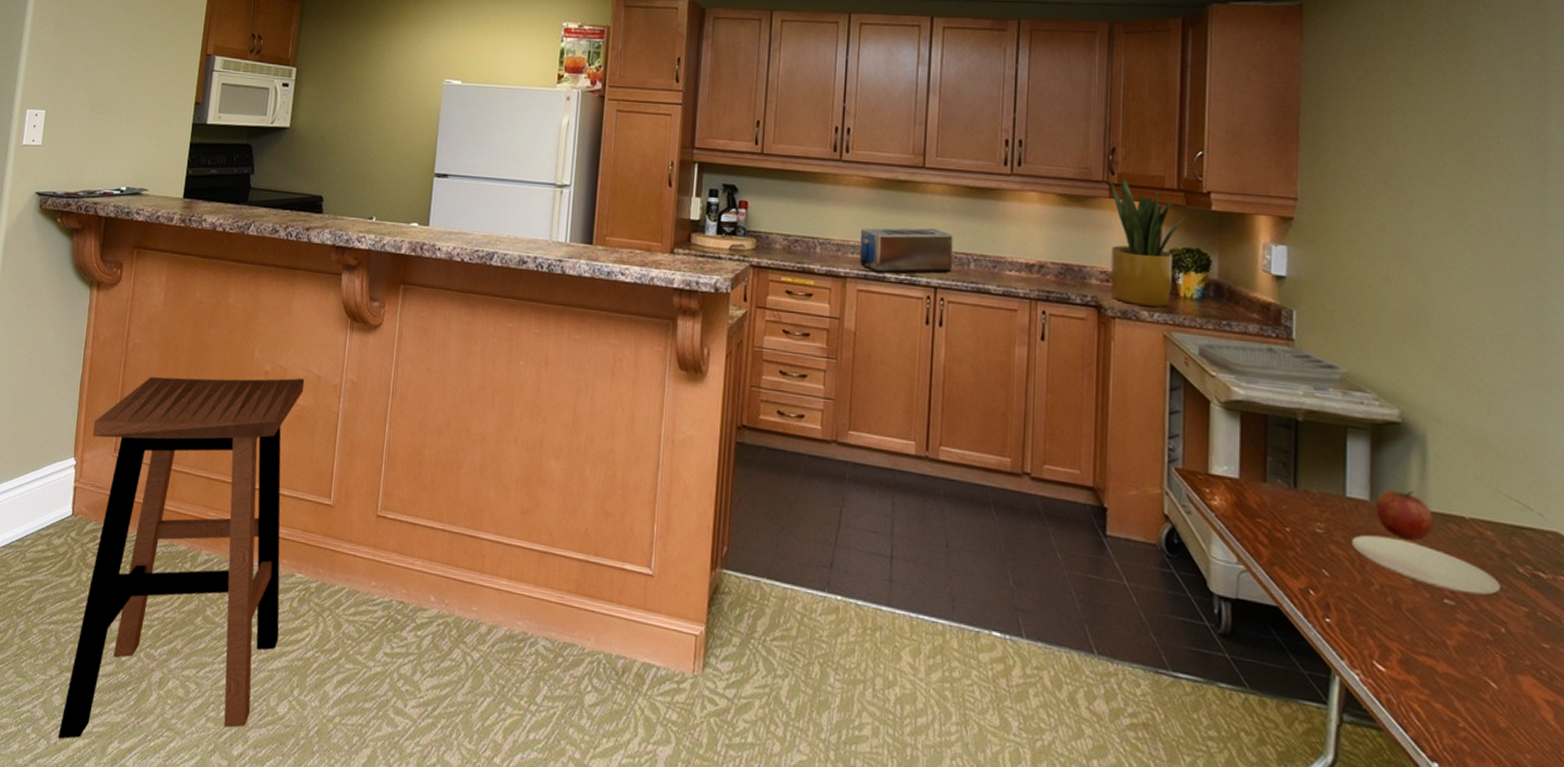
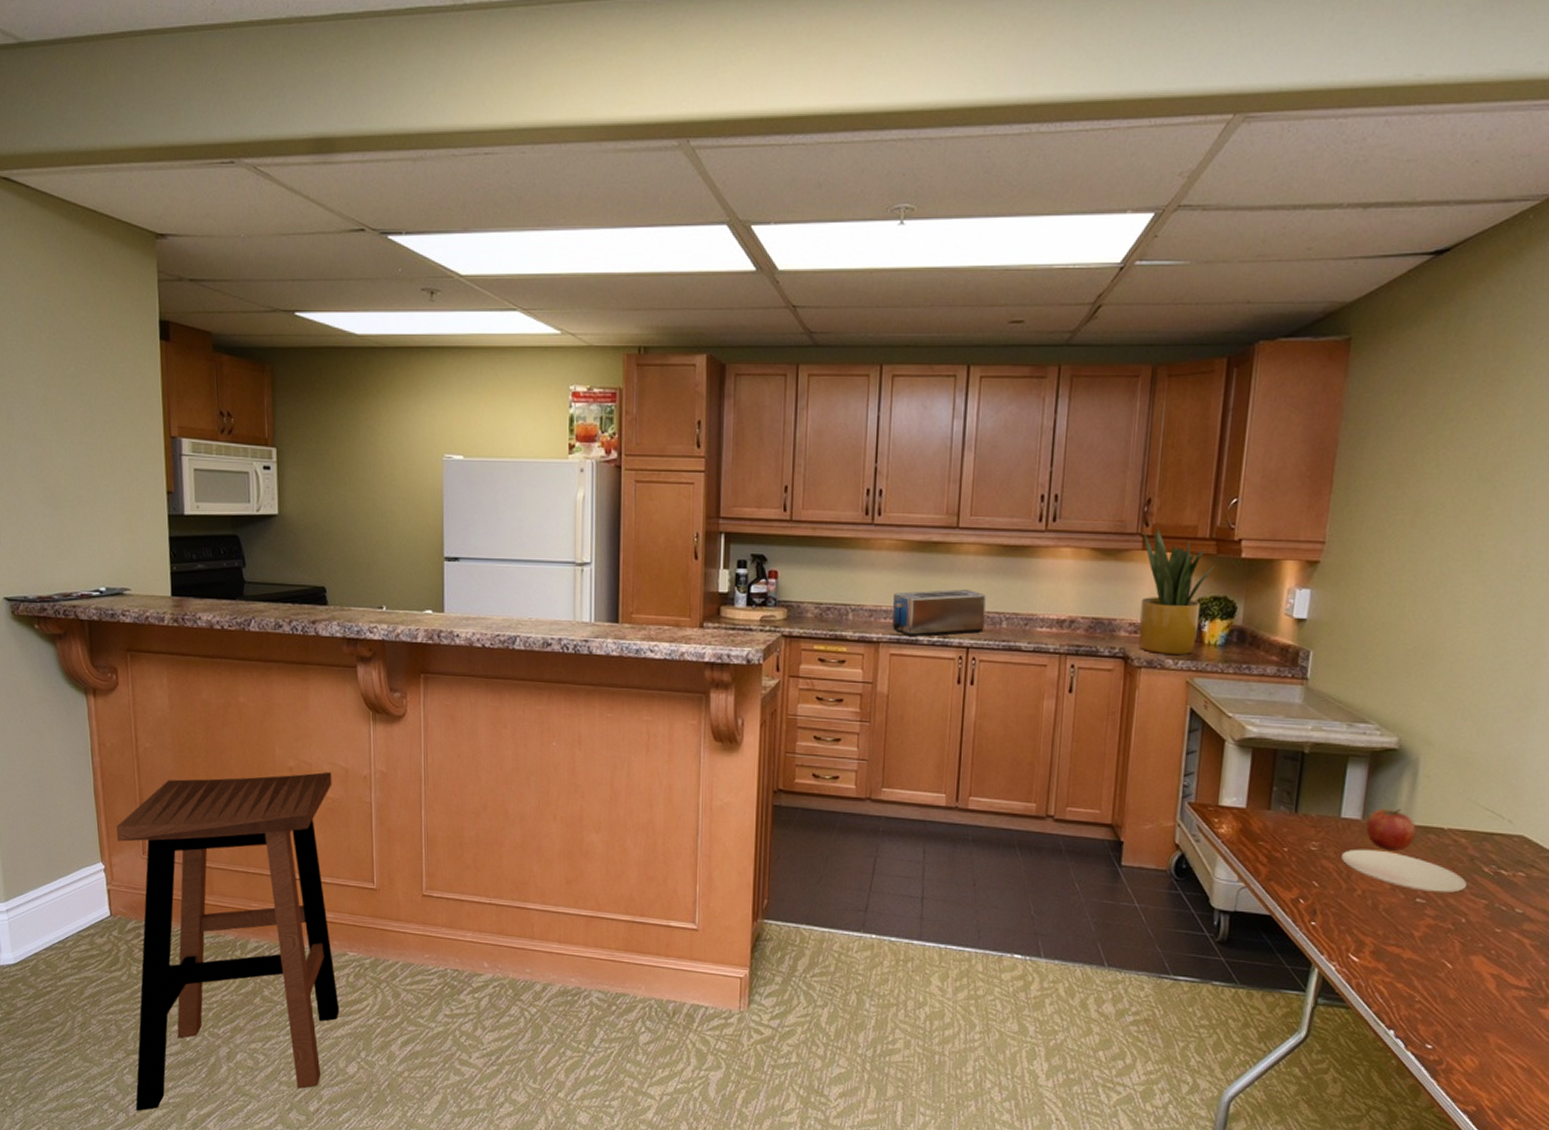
dish rack: present [1192,340,1349,390] -> none [1212,684,1357,723]

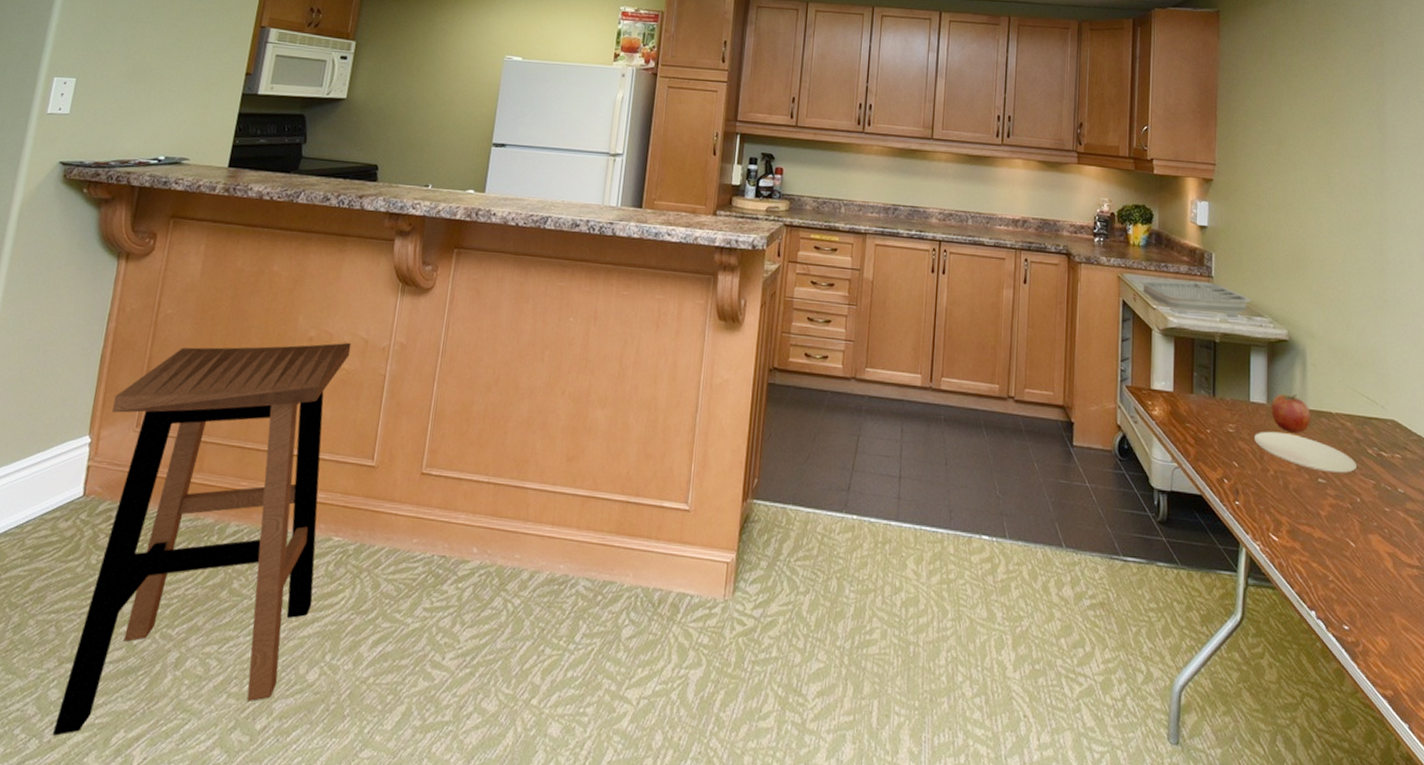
toaster: present [892,589,986,637] -> none [878,190,955,230]
planter: present [1138,527,1216,656] -> none [1077,146,1135,254]
dish rack: none [1212,684,1357,723] -> present [1139,279,1252,316]

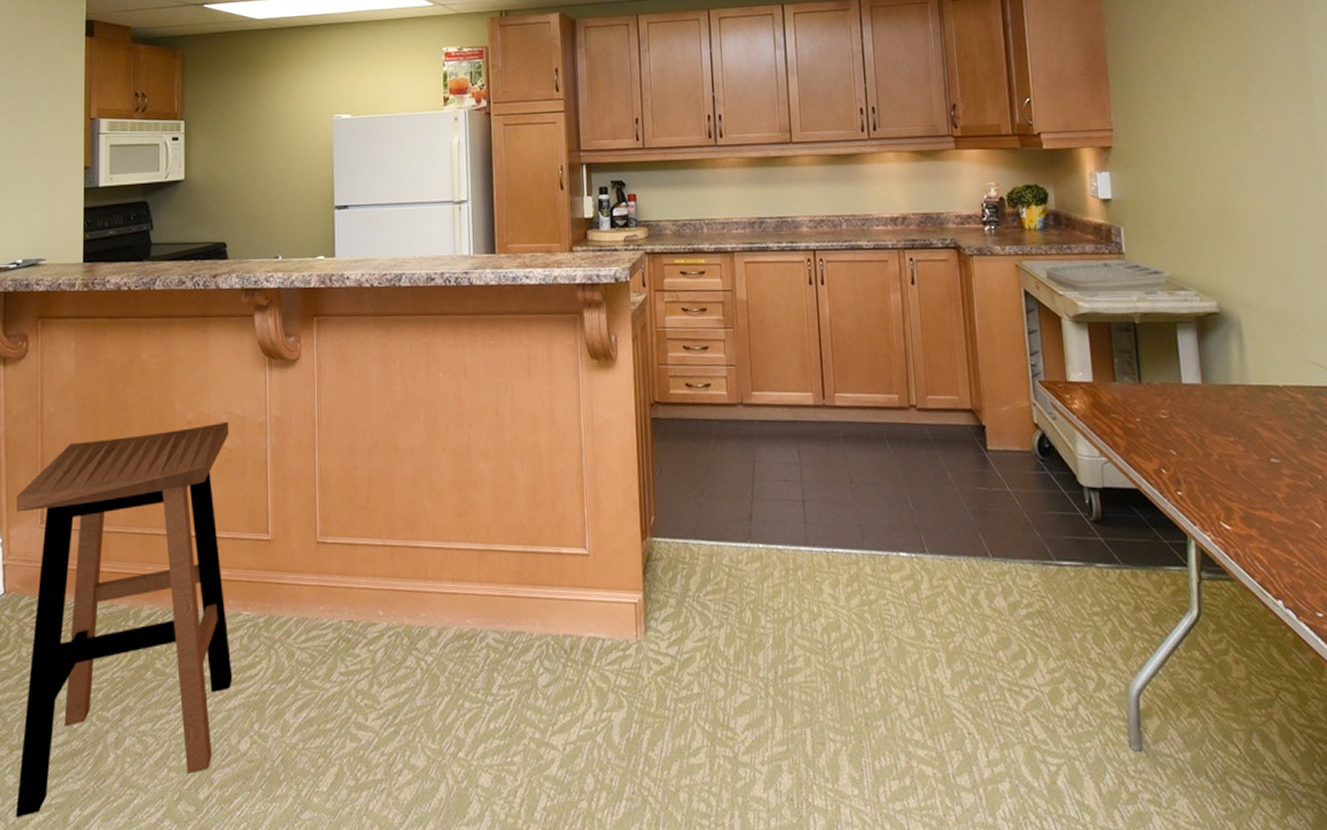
plate: present [1254,431,1356,474] -> none [1191,412,1314,452]
fruit: present [1271,394,1311,433] -> none [1206,369,1256,412]

